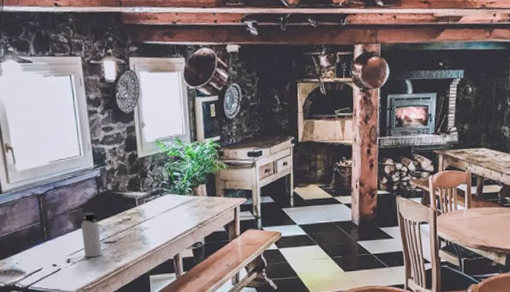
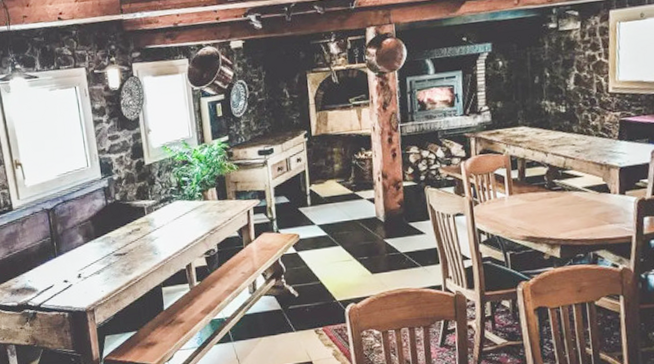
water bottle: present [81,212,102,258] -> none [91,224,113,272]

